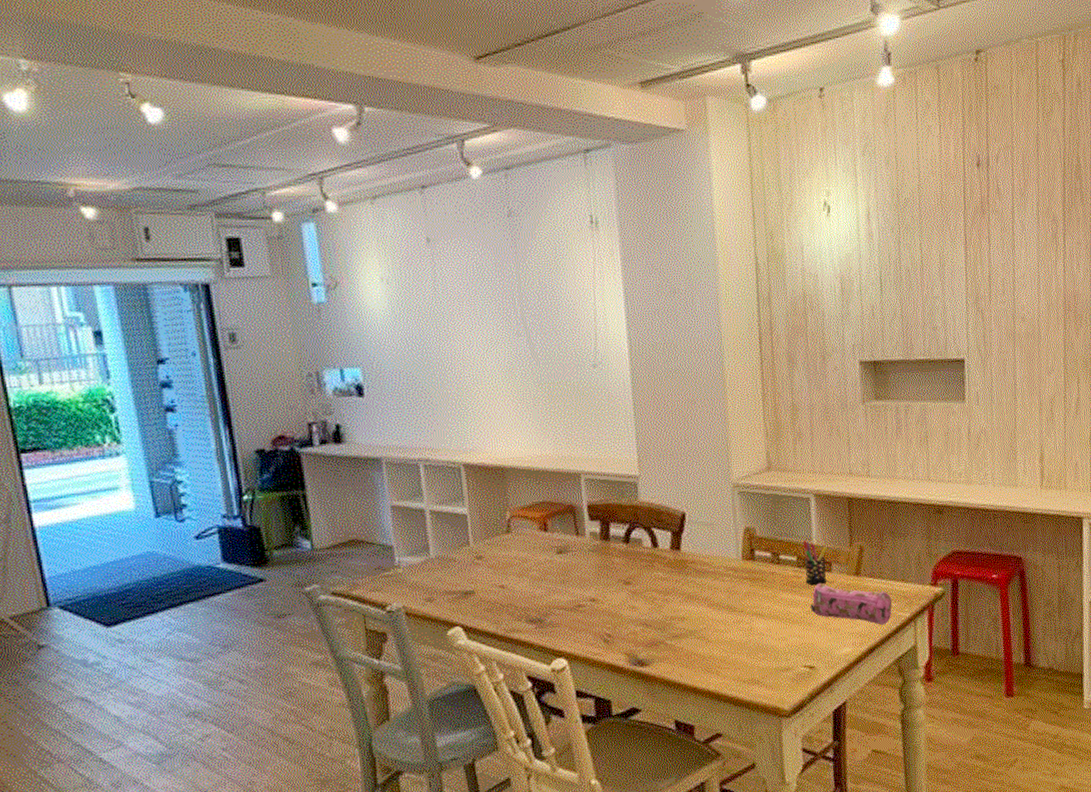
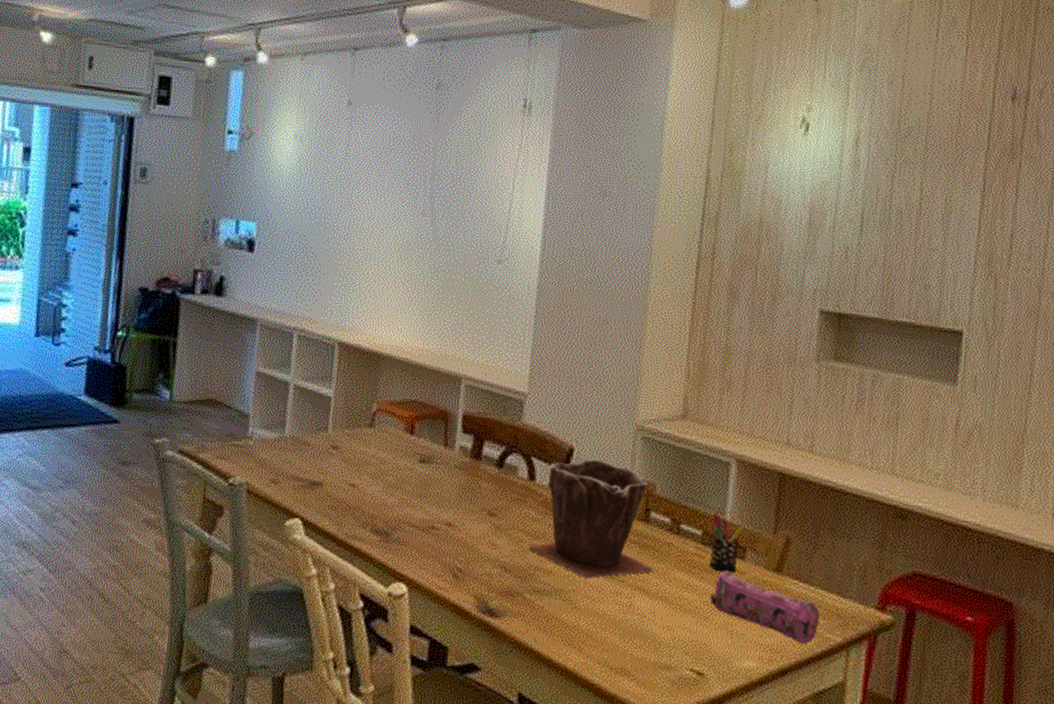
plant pot: none [663,518,765,617] -> present [529,459,654,579]

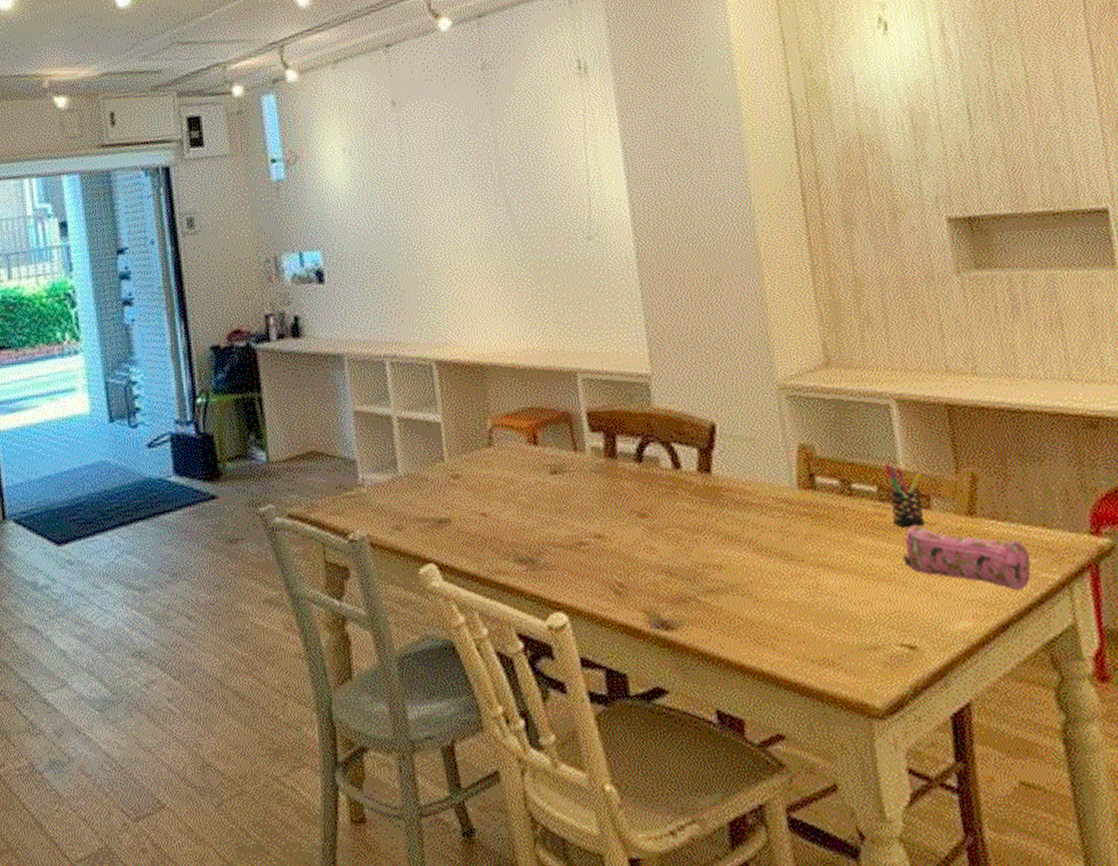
plant pot: present [529,459,654,579] -> none [691,431,834,566]

